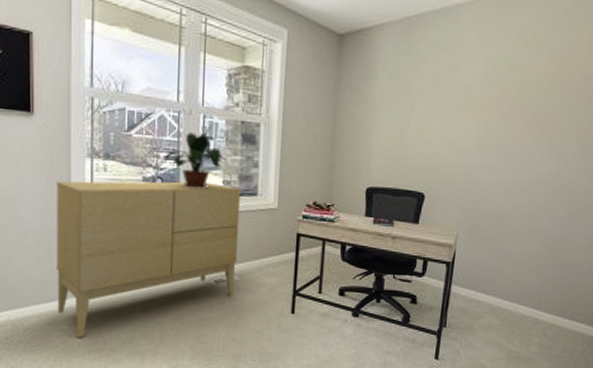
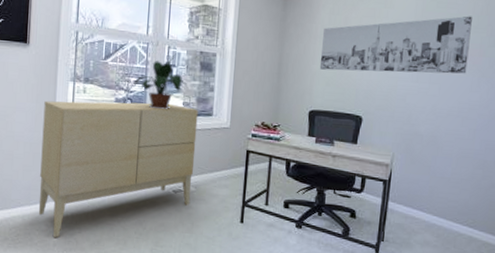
wall art: none [377,80,545,145] -> present [319,16,472,74]

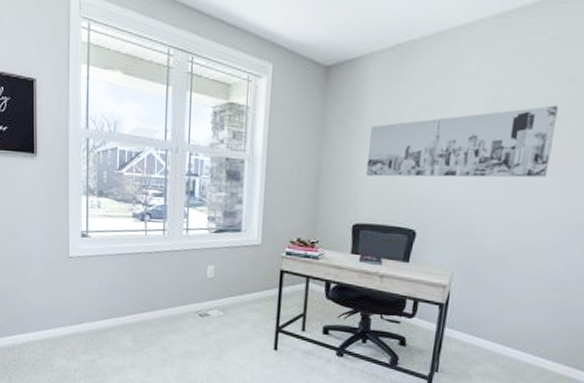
sideboard: present [38,100,198,237] -> none [57,217,225,363]
potted plant: present [133,53,189,109] -> none [152,161,214,225]

